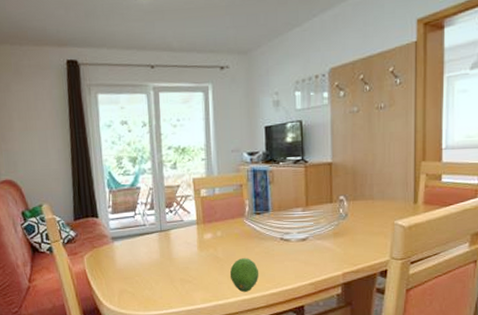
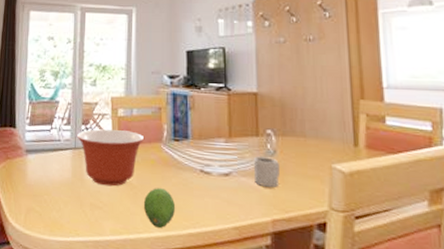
mixing bowl: none [161,209,228,262] -> present [76,129,145,187]
cup: none [327,220,351,246] -> present [253,156,281,187]

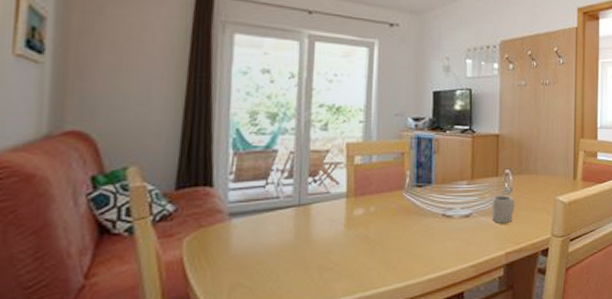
mixing bowl: present [76,129,145,187] -> none [301,180,385,244]
fruit: present [144,188,176,228] -> none [382,238,416,279]

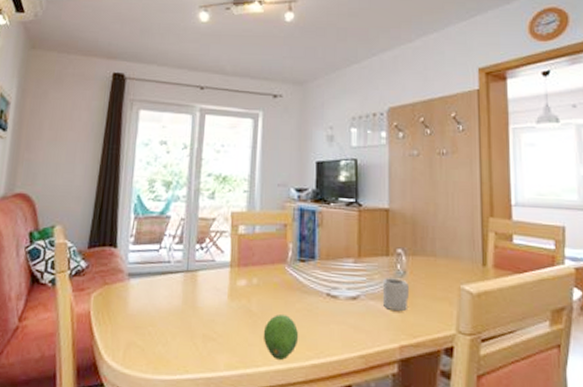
fruit: none [382,238,416,279] -> present [264,315,299,360]

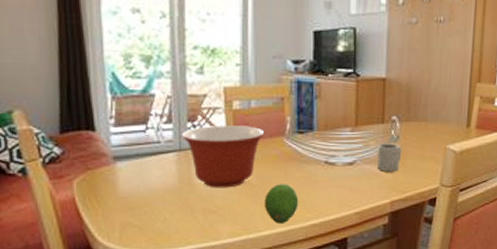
mixing bowl: none [189,248,268,315] -> present [181,126,265,188]

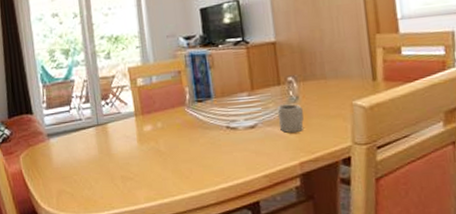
mixing bowl: present [181,126,265,188] -> none [97,99,168,157]
fruit: present [265,184,299,223] -> none [174,150,207,188]

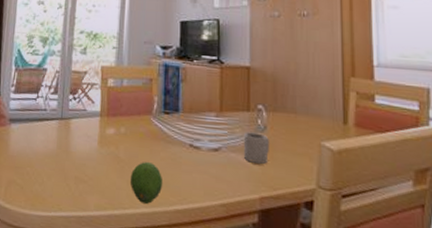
fruit: none [174,150,207,188] -> present [131,162,163,204]

